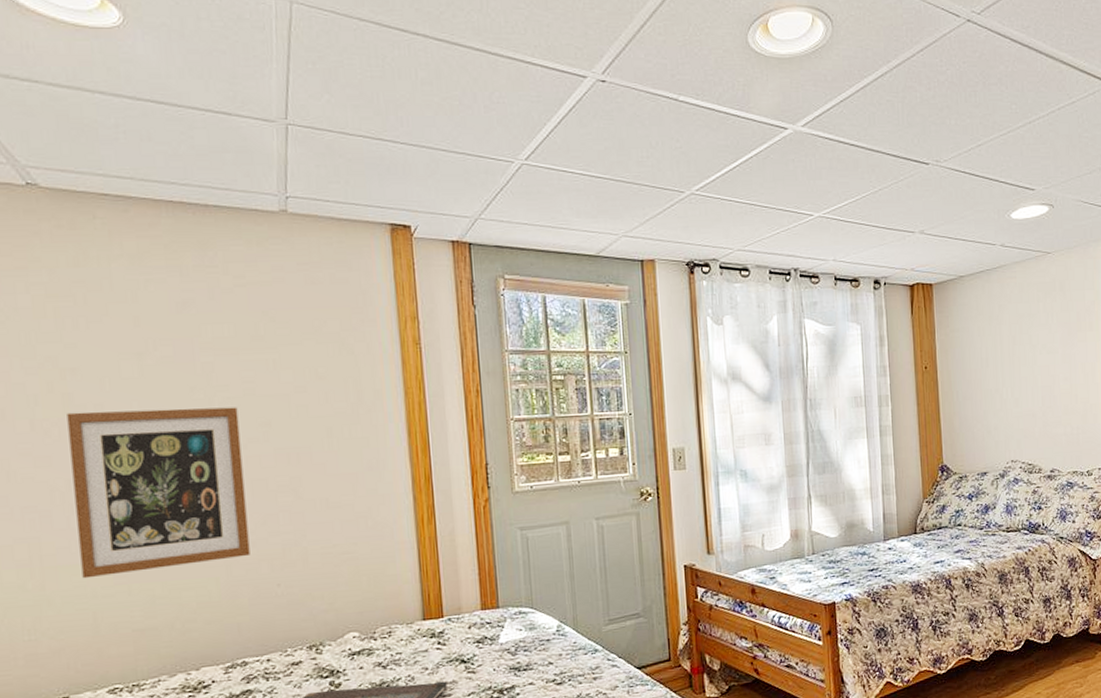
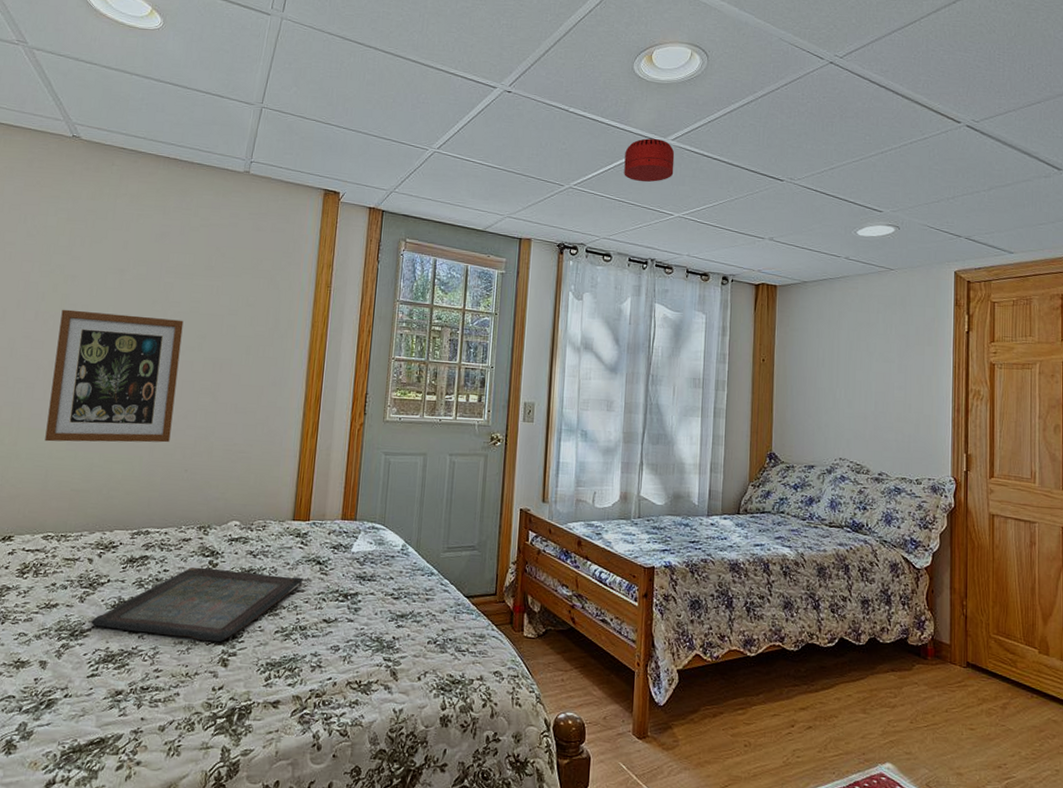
smoke detector: none [750,127,808,180] -> present [624,138,675,183]

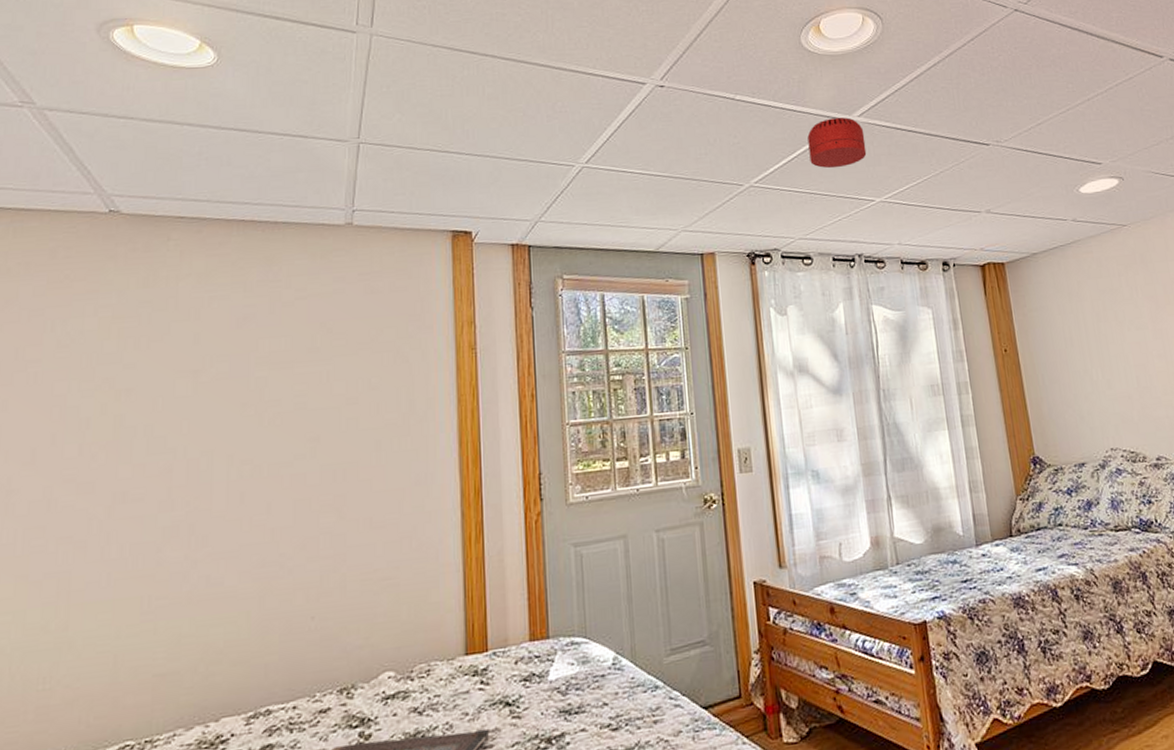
wall art: present [45,309,184,443] -> none [108,422,287,617]

